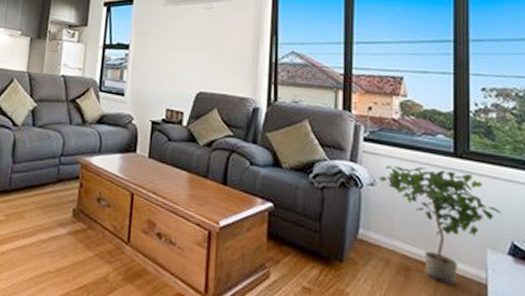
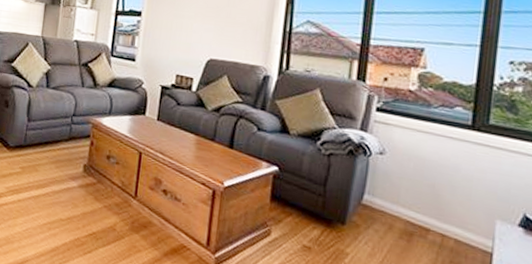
potted plant: present [378,165,501,286] -> none [388,135,516,253]

